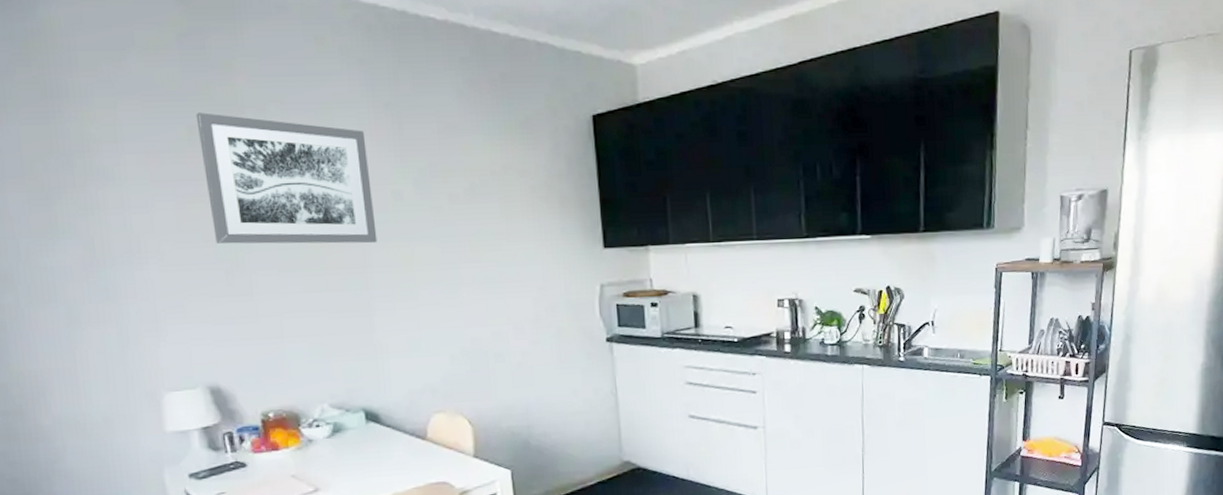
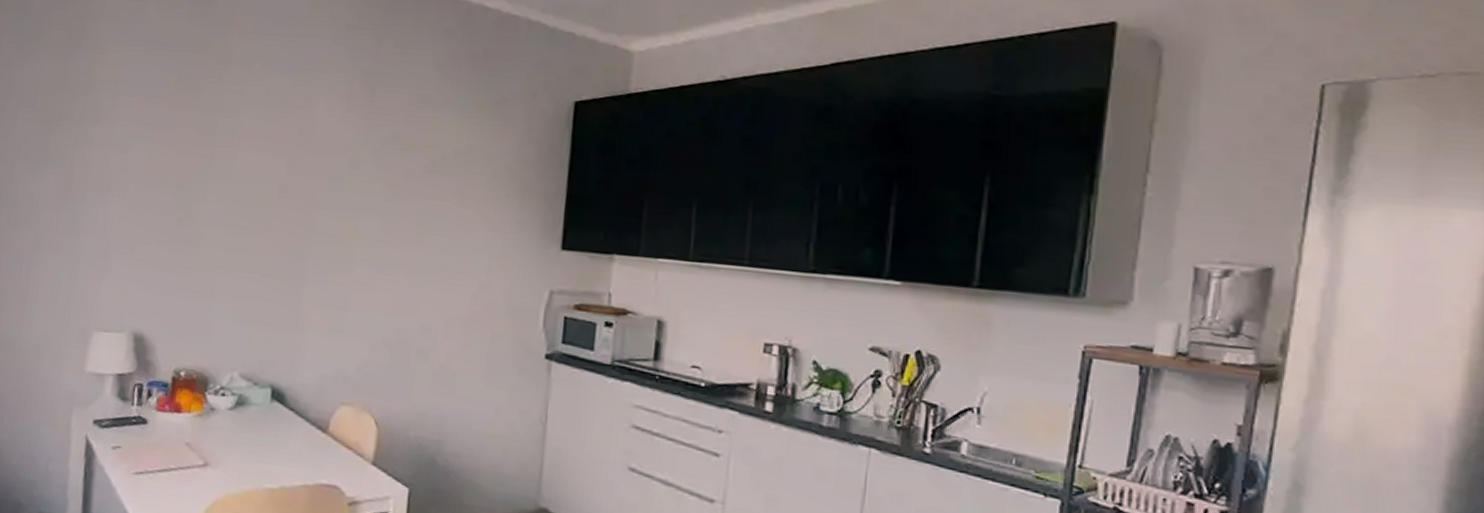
wall art: present [196,112,378,244] -> none [176,63,336,211]

